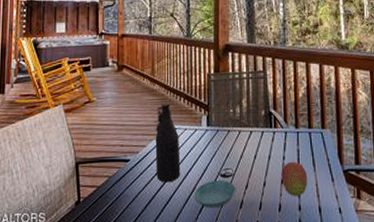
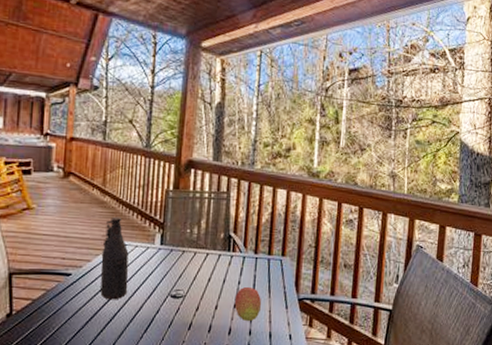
saucer: present [194,180,236,208] -> none [140,300,186,328]

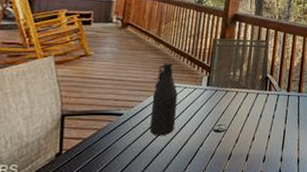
fruit: present [234,286,262,322] -> none [268,120,292,150]

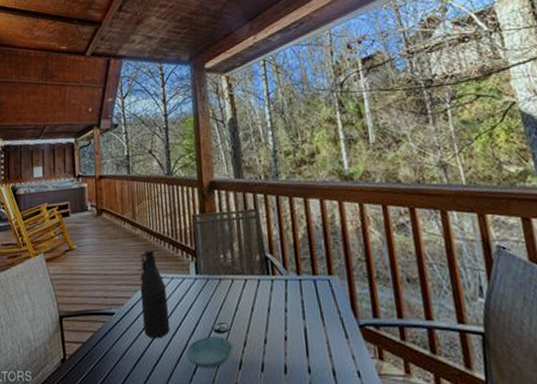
saucer: none [185,134,227,160] -> present [186,336,234,369]

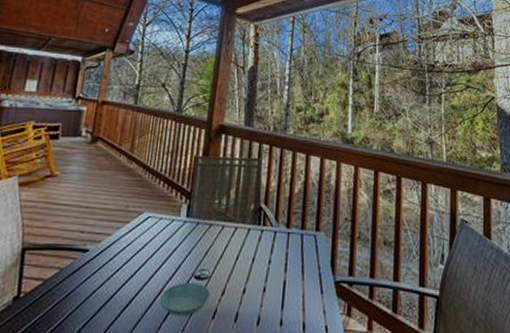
bottle: present [140,248,170,339] -> none [118,185,152,281]

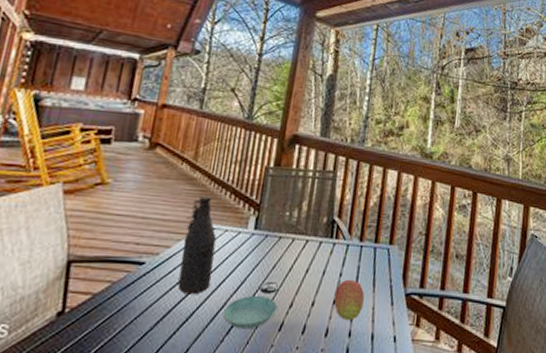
bottle: none [118,185,152,281] -> present [178,195,217,295]
fruit: none [264,266,295,310] -> present [333,279,365,321]

